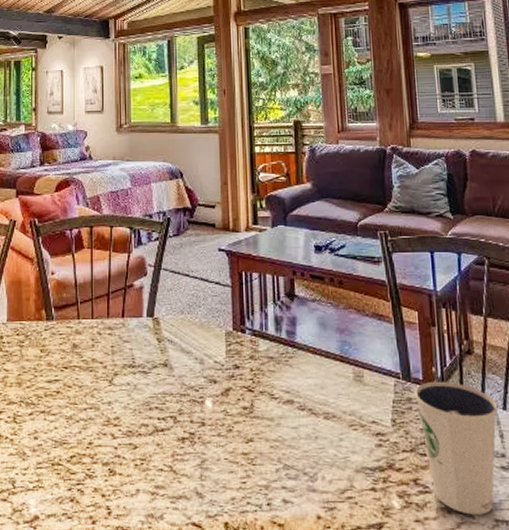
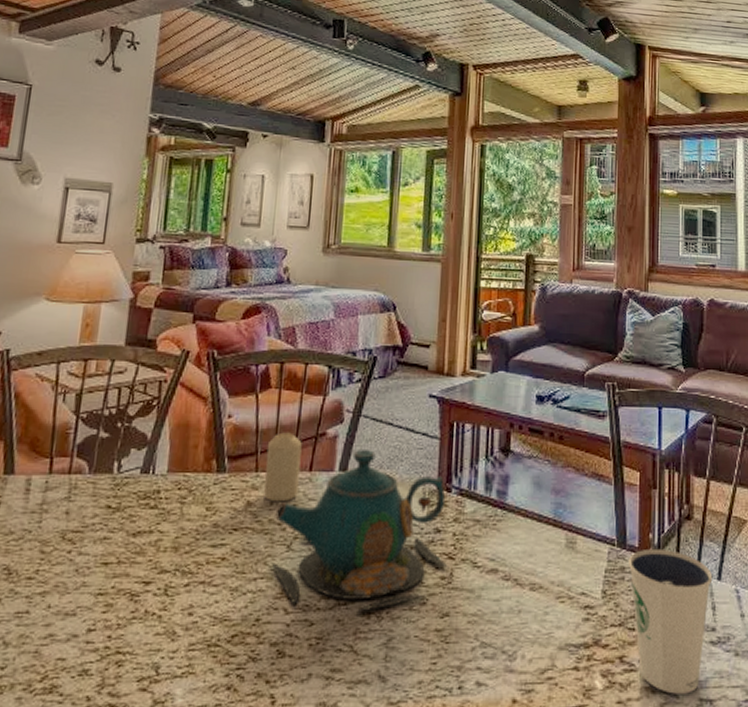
candle: none [85,285,114,344] -> present [264,432,302,502]
teapot: none [97,298,250,438] -> present [271,450,450,613]

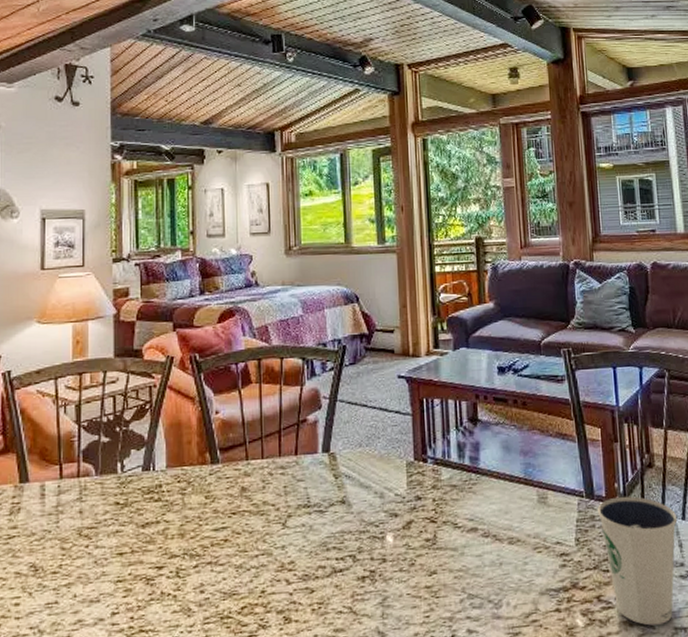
candle: present [264,432,302,502] -> none [254,422,287,486]
teapot: present [271,450,450,613] -> none [268,431,433,578]

